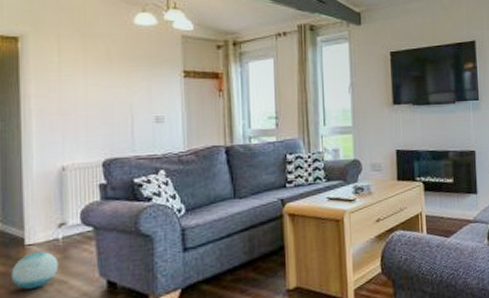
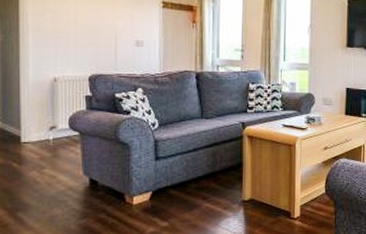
ball: present [11,251,59,289] -> none [9,149,49,179]

